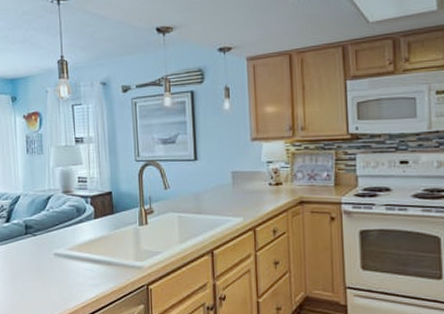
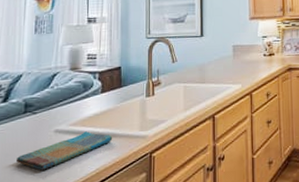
dish towel: none [23,257,109,291] -> present [15,131,113,170]

